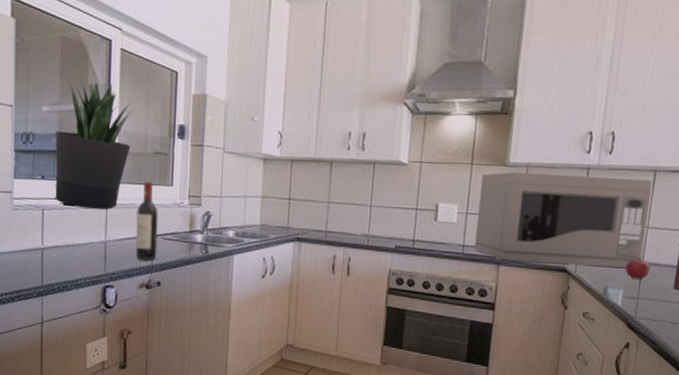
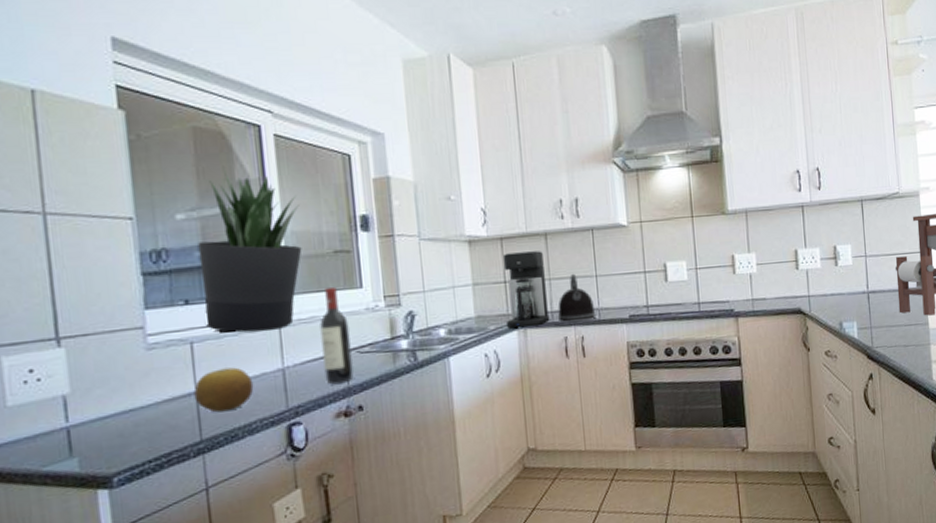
fruit: none [40,233,83,267] -> present [193,367,254,413]
coffee maker: none [285,174,326,242] -> present [502,251,550,329]
kettle: none [330,200,365,245] -> present [557,273,596,323]
microwave: present [474,171,652,269] -> none [703,209,866,312]
fruit: present [625,258,651,280] -> none [854,287,877,309]

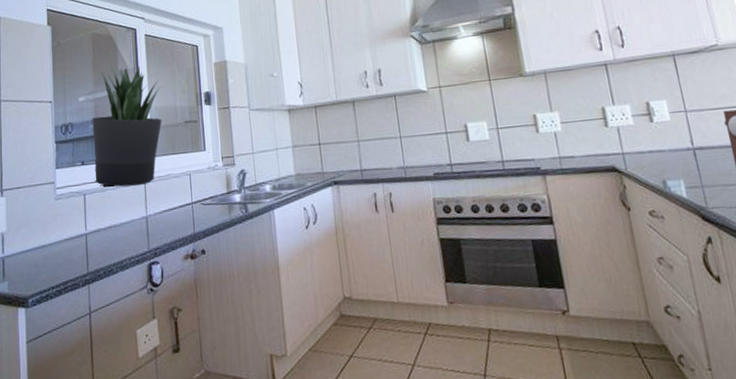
fruit: present [193,367,254,413] -> none [84,214,126,251]
wine bottle: present [320,287,354,385] -> none [174,151,198,231]
coffee maker: present [502,251,550,329] -> none [317,116,360,186]
kettle: present [557,273,596,323] -> none [366,135,402,180]

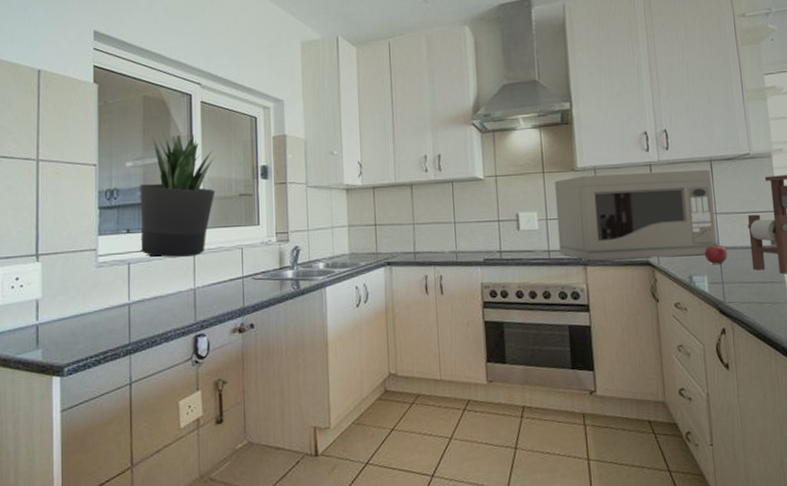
microwave: none [502,64,691,170] -> present [554,169,717,261]
fruit: none [676,143,705,167] -> present [704,243,728,265]

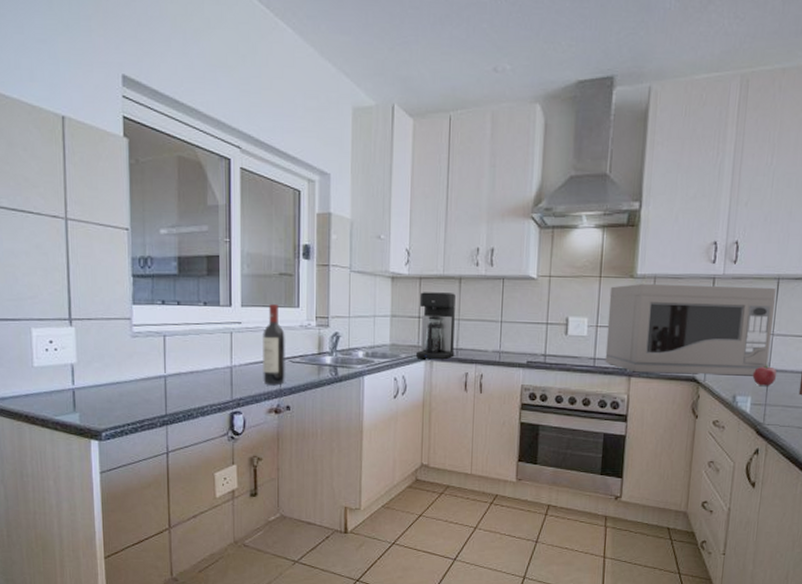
planter: present [139,125,216,258] -> none [175,191,255,335]
wine bottle: none [225,224,248,305] -> present [263,304,285,386]
coffee maker: none [374,199,413,266] -> present [416,292,455,360]

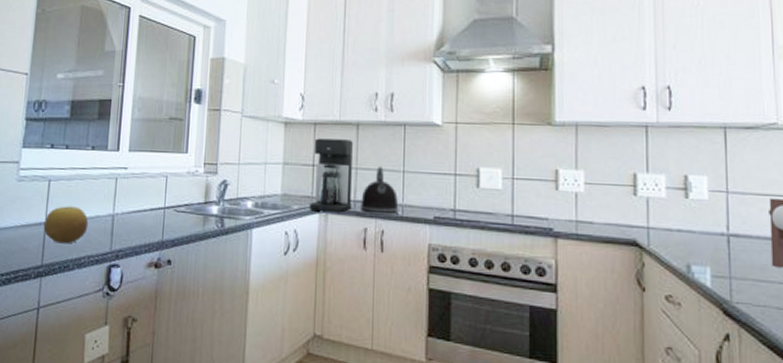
fruit: none [163,360,208,395] -> present [43,206,89,244]
wine bottle: present [263,304,285,386] -> none [145,149,171,237]
kettle: none [461,316,497,361] -> present [359,165,399,216]
microwave: present [605,283,776,376] -> none [525,131,726,242]
fruit: present [752,365,777,387] -> none [708,228,740,255]

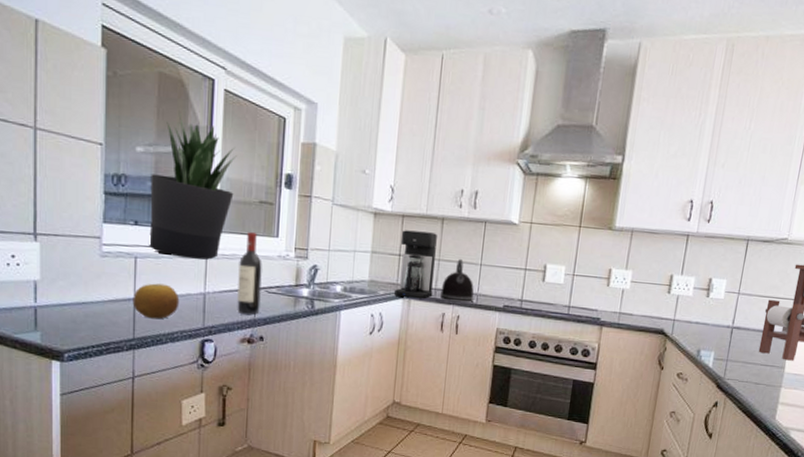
planter: none [62,38,149,181] -> present [148,110,237,261]
wine bottle: none [145,149,171,237] -> present [237,232,262,316]

